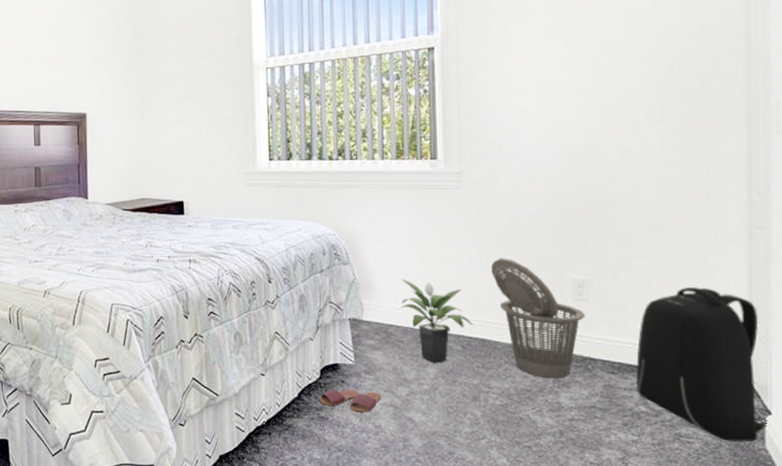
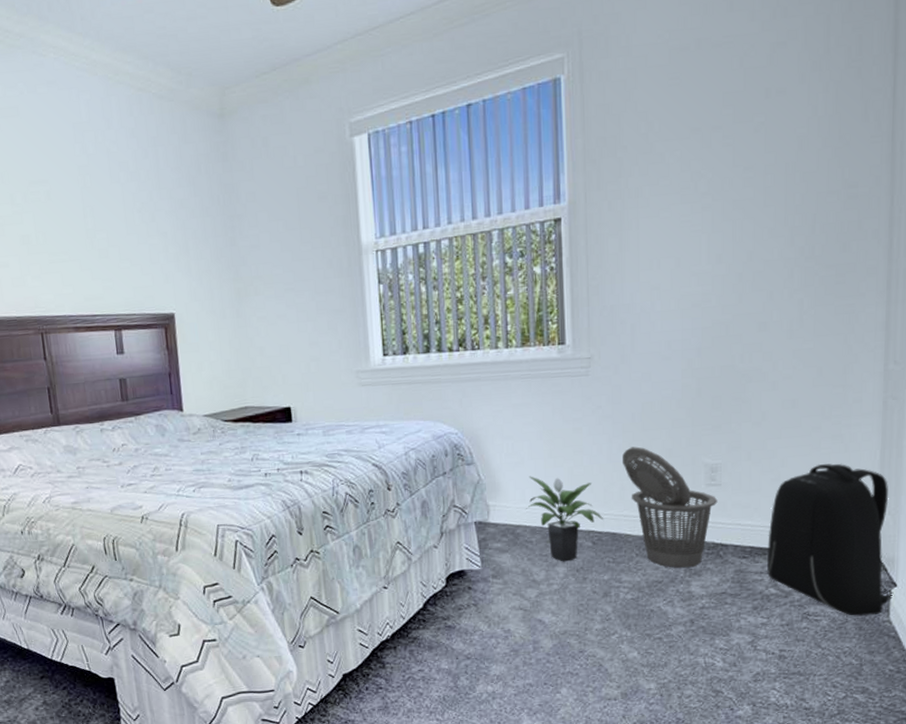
slippers: present [319,389,382,412] -> none [445,595,511,618]

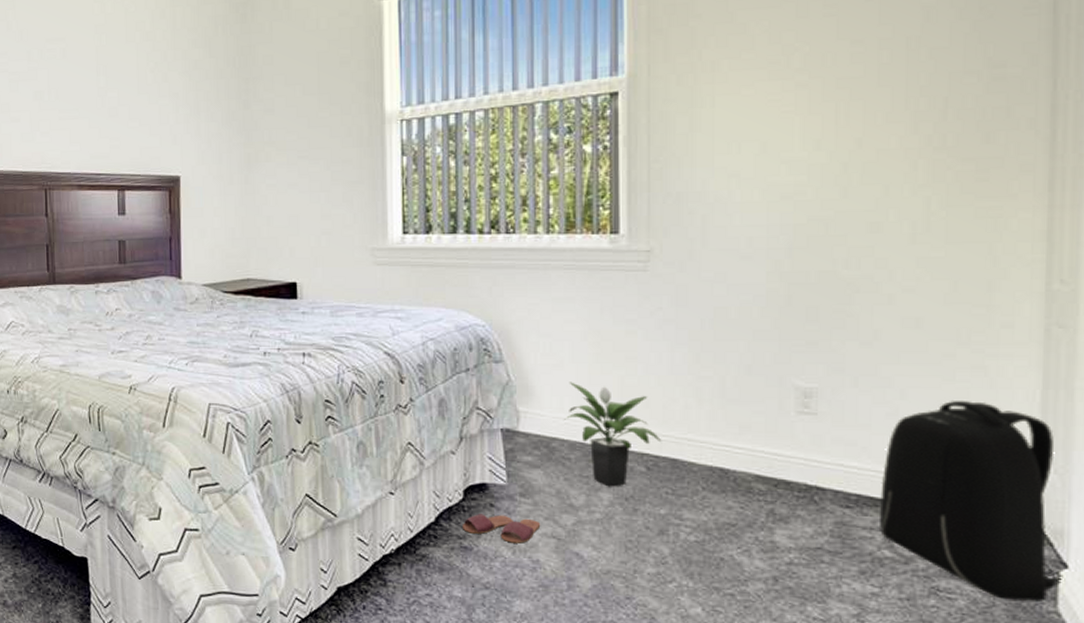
slippers: none [445,595,511,618] -> present [461,514,541,543]
laundry basket: present [623,446,718,568] -> none [688,358,812,512]

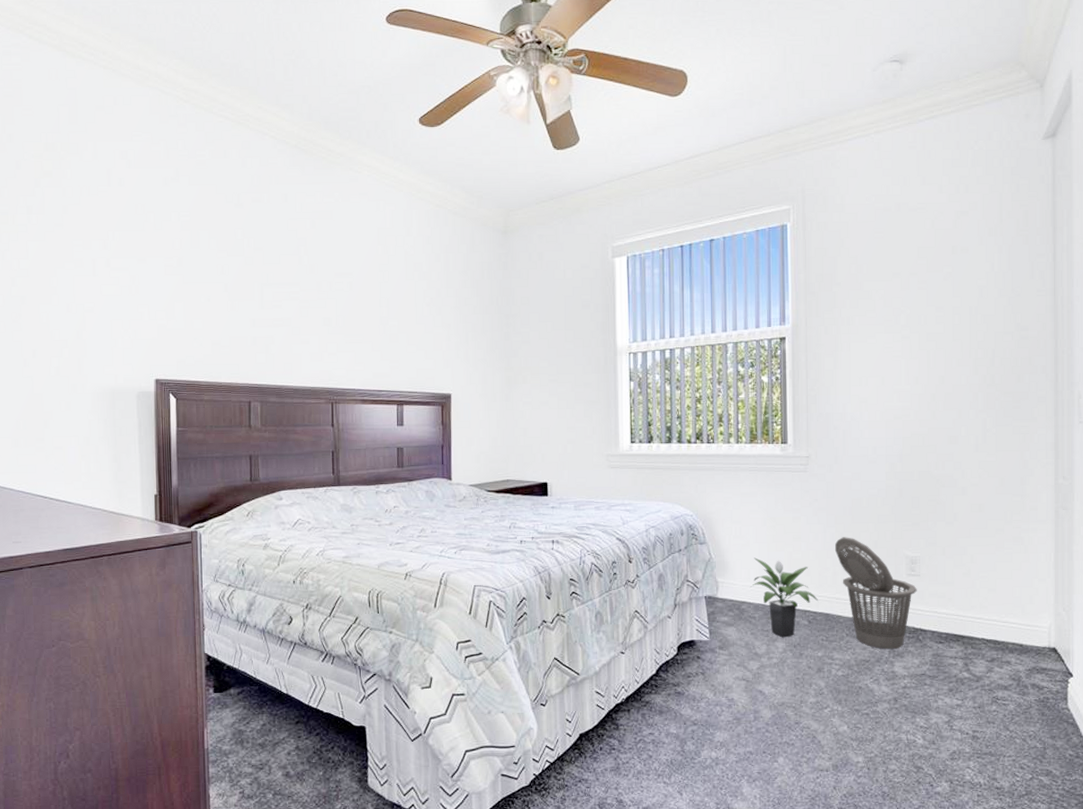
slippers: present [461,514,541,543] -> none [676,664,735,687]
laundry basket: none [688,358,812,512] -> present [835,537,917,650]
backpack: present [879,401,1062,602] -> none [960,562,1070,702]

